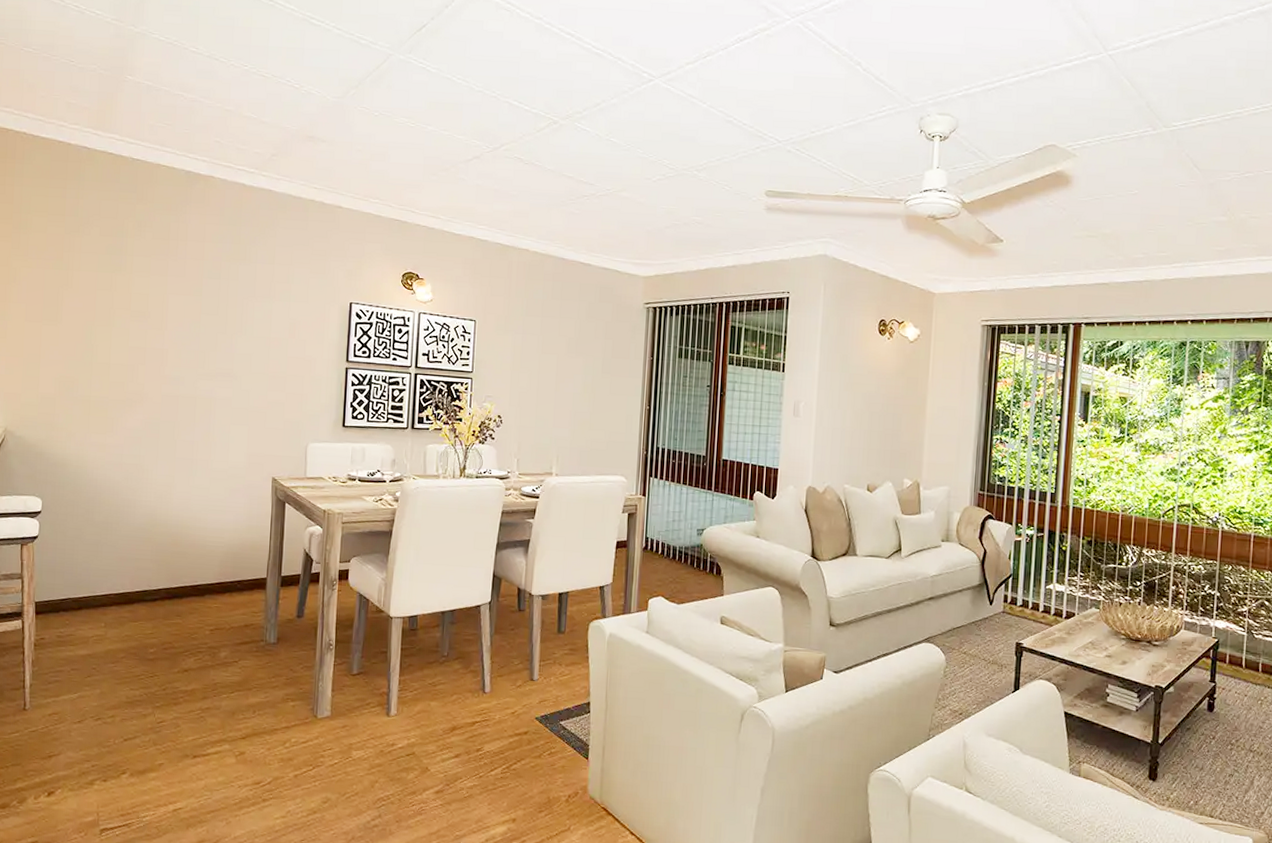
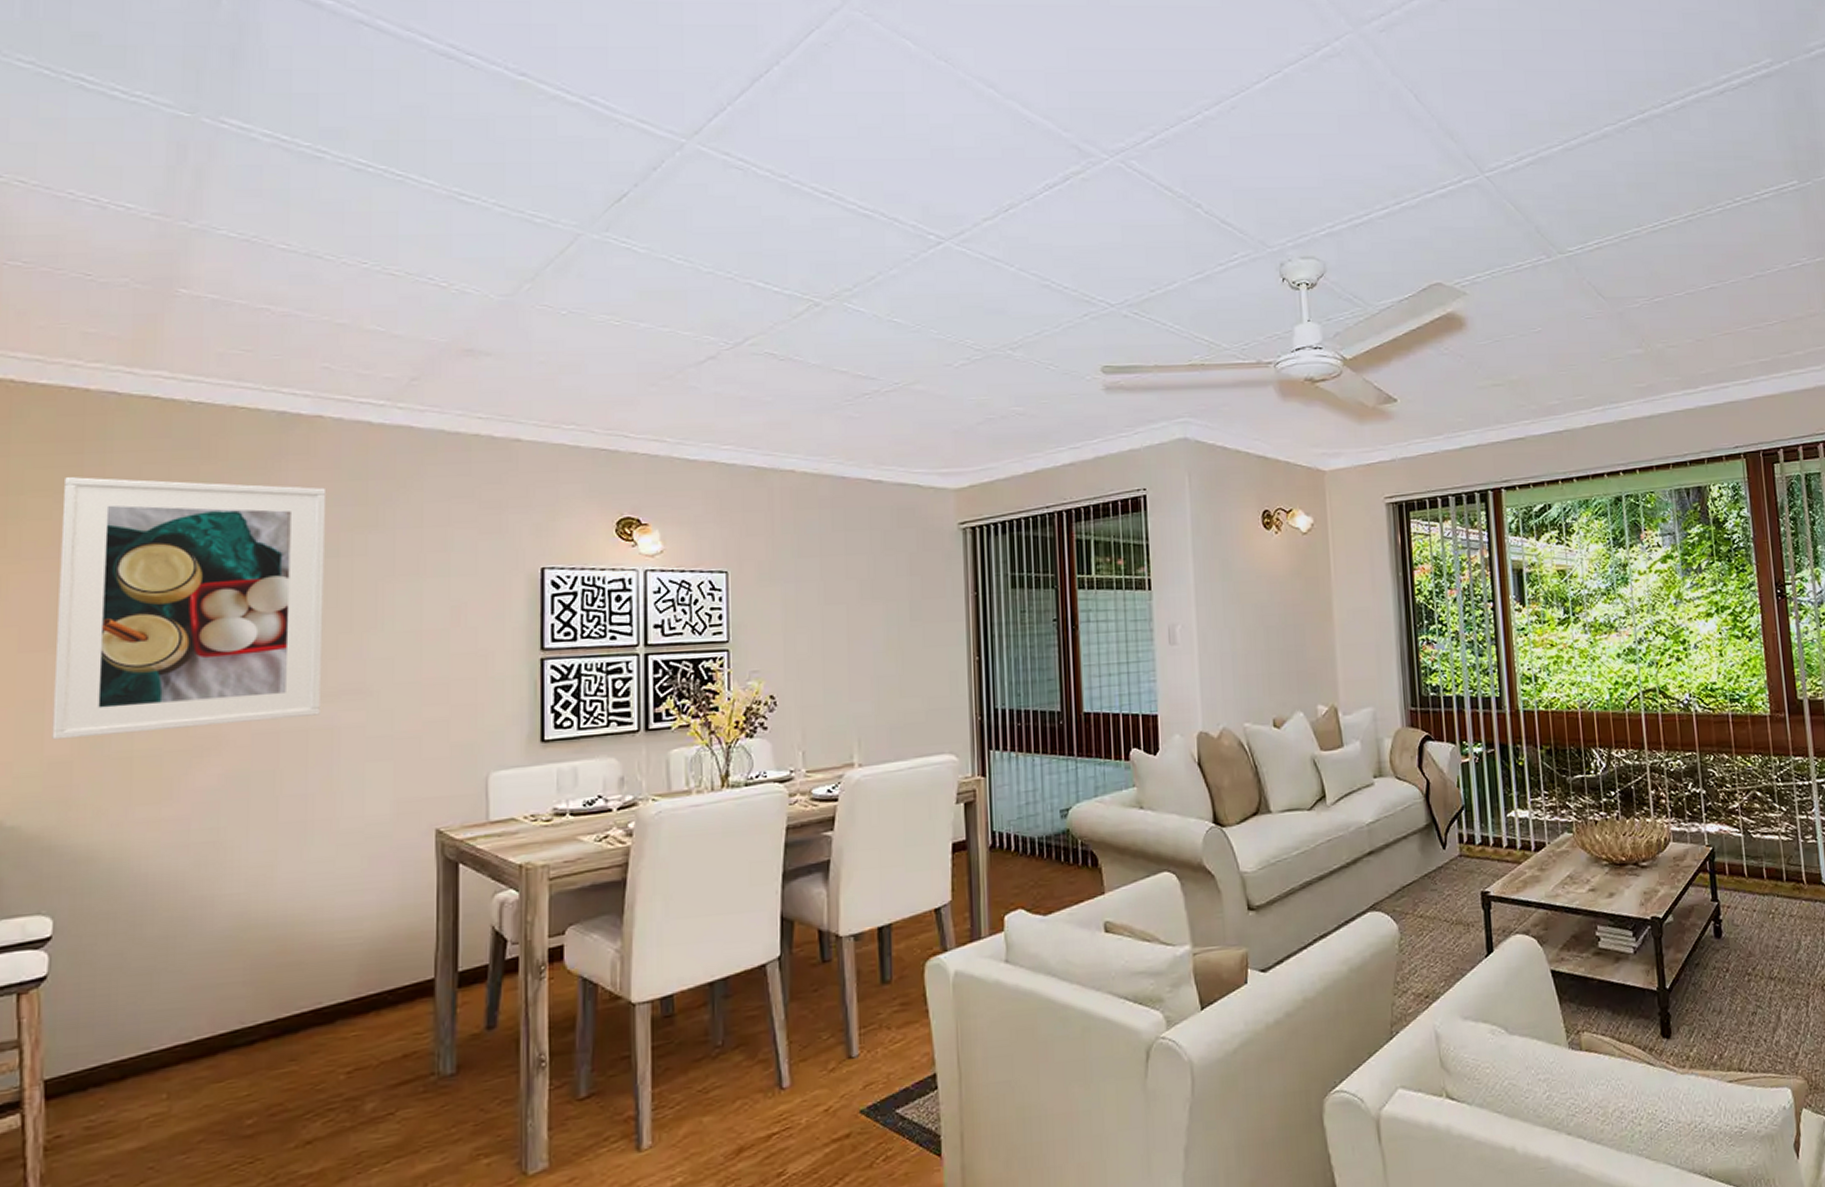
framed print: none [44,204,214,388] -> present [52,477,327,740]

